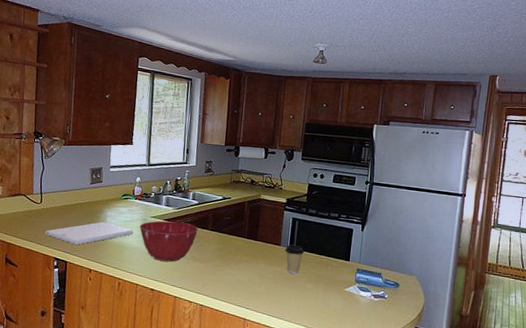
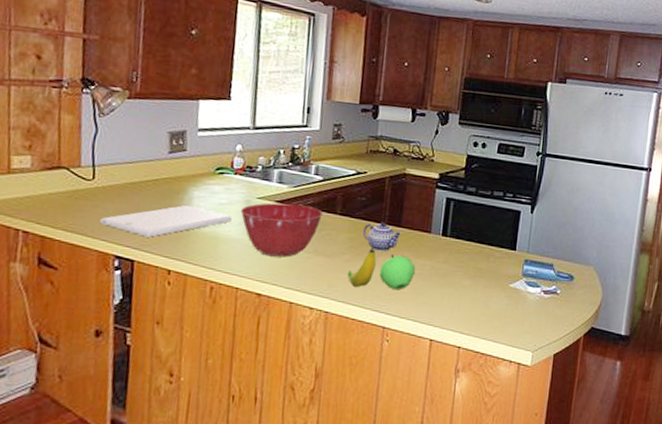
fruit: none [217,257,269,290] -> present [347,249,416,290]
teapot: none [228,236,258,260] -> present [362,222,402,252]
coffee cup: present [284,244,304,274] -> none [436,231,460,268]

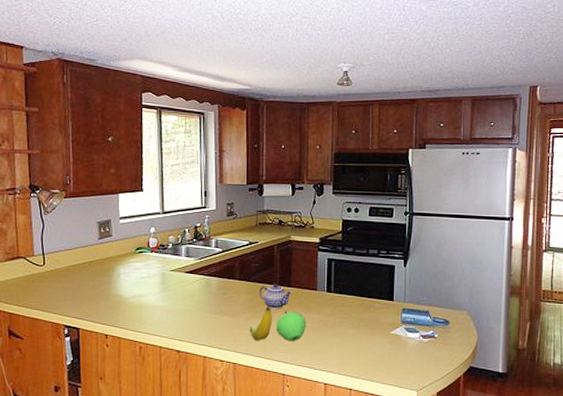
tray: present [100,204,233,237] -> none [52,280,153,309]
mixing bowl: present [240,202,324,257] -> none [158,273,225,319]

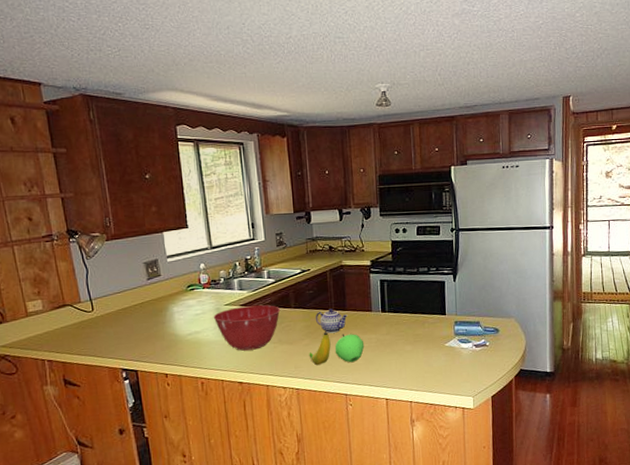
mixing bowl: none [158,273,225,319] -> present [213,304,281,351]

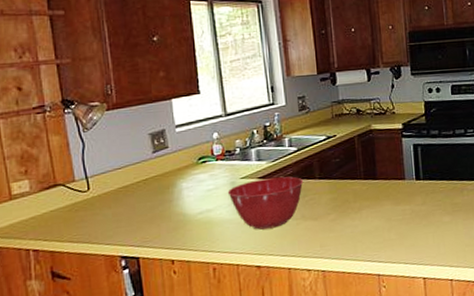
fruit: present [309,332,365,366] -> none [336,205,398,243]
teapot: present [315,309,348,333] -> none [342,178,379,206]

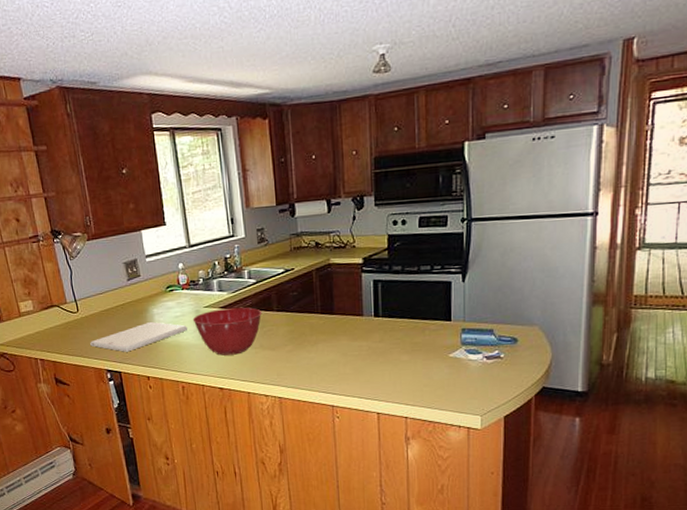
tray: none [102,197,222,234] -> present [90,321,188,352]

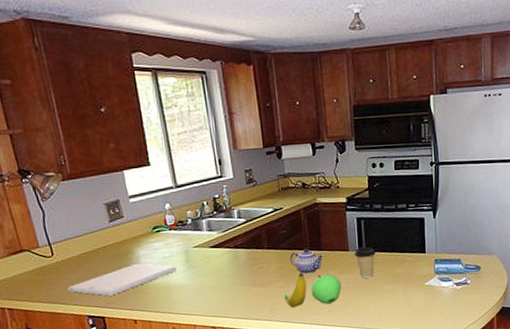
mixing bowl: present [192,307,262,356] -> none [181,246,253,295]
fruit: none [292,338,354,374] -> present [284,273,342,308]
teapot: none [299,312,335,339] -> present [289,249,324,275]
coffee cup: none [369,312,393,346] -> present [354,247,375,278]

